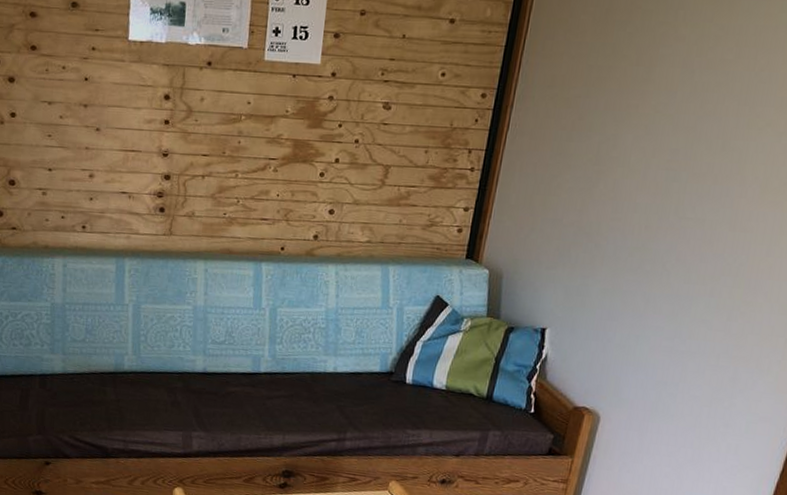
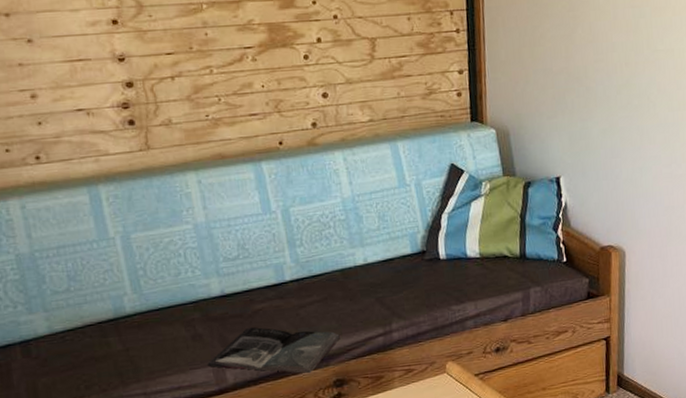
magazine: none [179,405,297,459] -> present [207,327,340,374]

